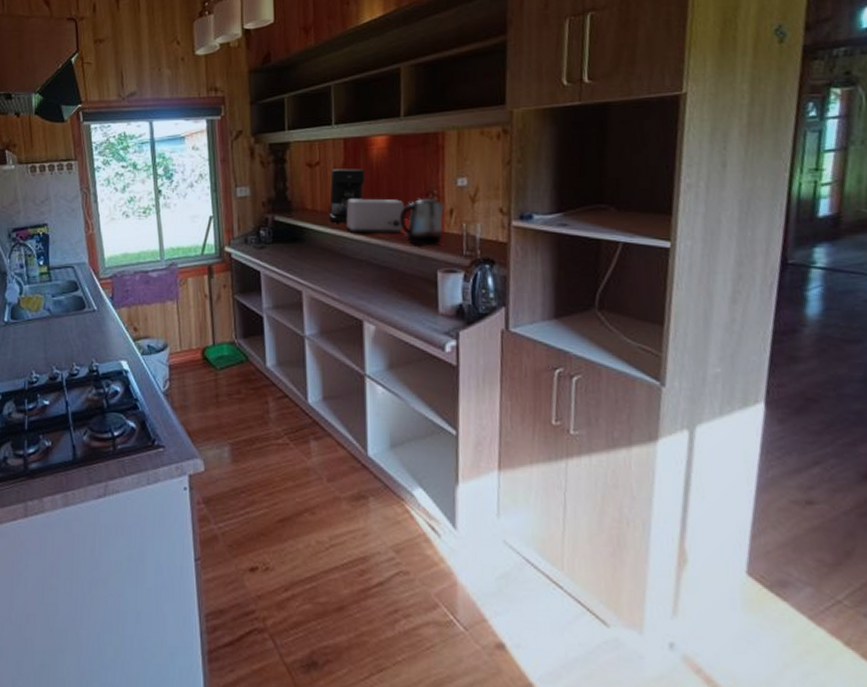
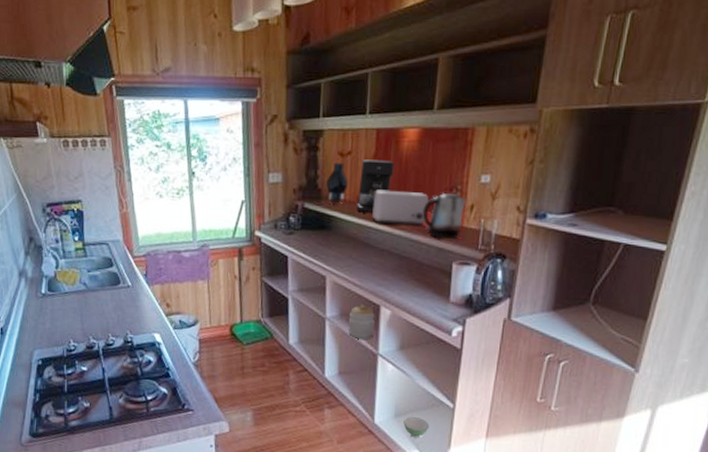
vase: none [296,173,319,216] -> present [326,162,349,205]
jar: none [331,319,358,360] -> present [349,304,375,340]
bowl: none [401,447,432,473] -> present [403,417,430,438]

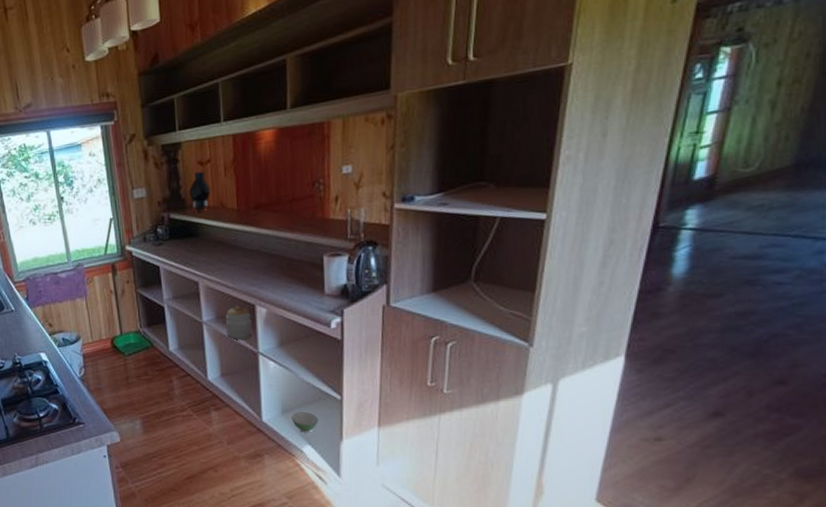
coffee maker: present [357,159,395,213] -> none [221,163,254,217]
toaster: present [372,189,429,226] -> none [237,190,292,226]
kettle: present [422,192,467,240] -> none [287,187,331,234]

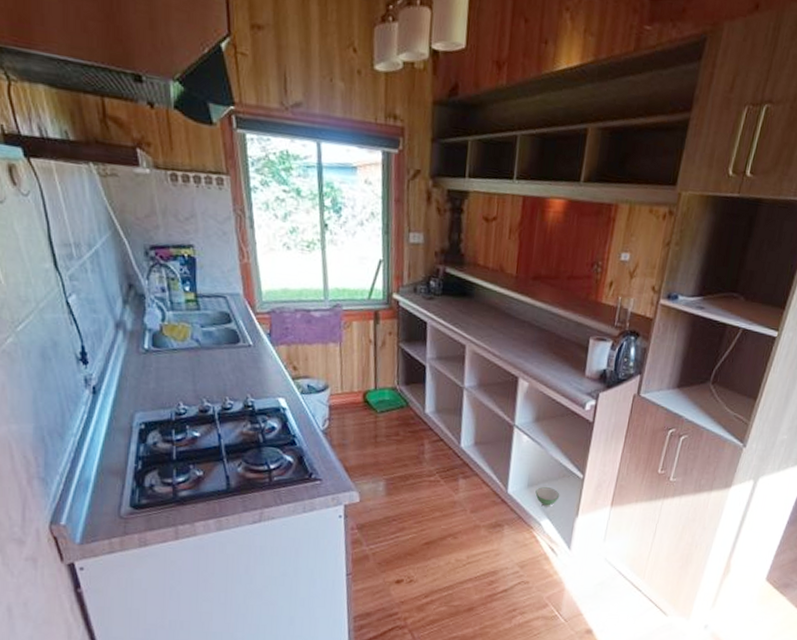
vase: present [189,171,211,213] -> none [469,227,493,272]
jar: present [226,305,252,341] -> none [486,375,513,411]

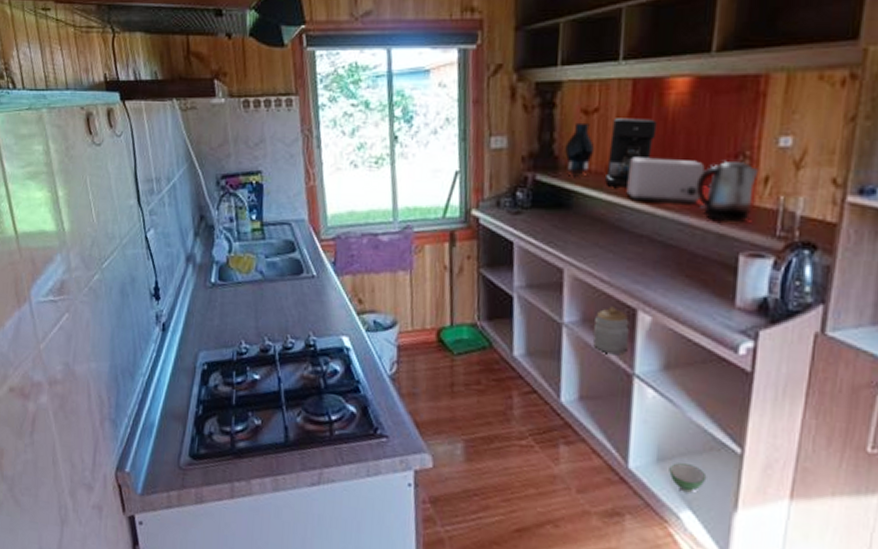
vase: none [469,227,493,272] -> present [565,122,595,177]
jar: none [486,375,513,411] -> present [593,306,630,355]
coffee maker: none [499,227,539,283] -> present [605,118,657,188]
toaster: none [514,259,571,300] -> present [626,157,705,205]
kettle: none [563,267,607,315] -> present [696,160,760,223]

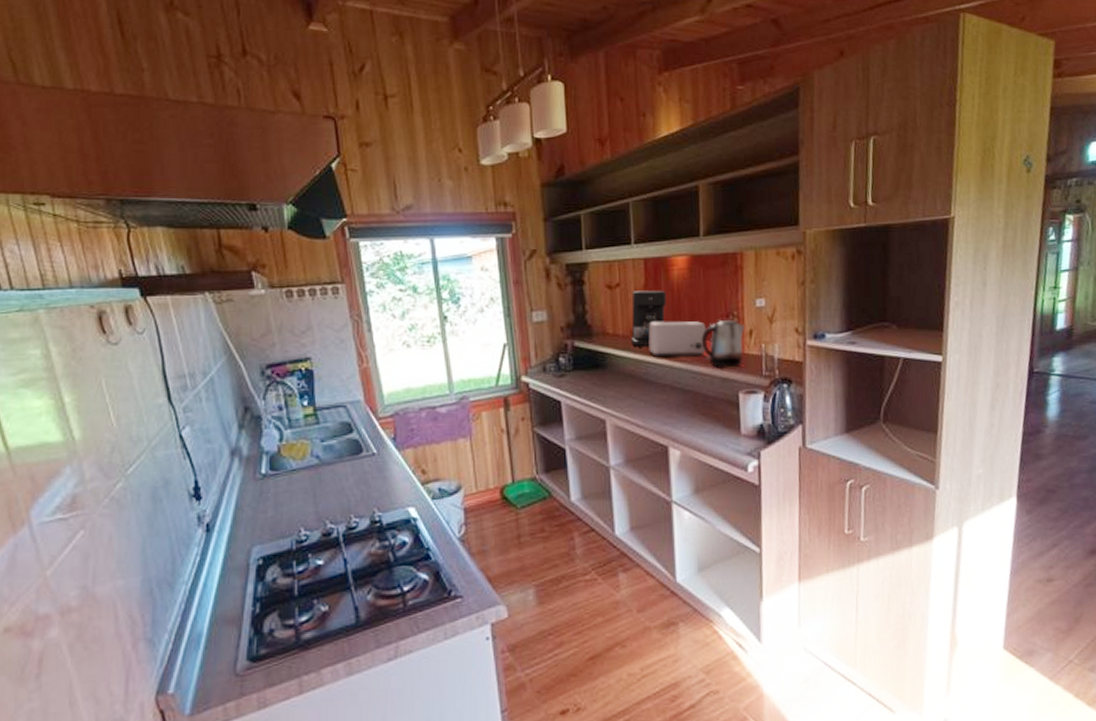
vase: present [565,122,595,177] -> none [596,295,621,341]
jar: present [593,306,630,355] -> none [636,446,665,488]
bowl: present [669,463,707,493] -> none [708,569,738,593]

